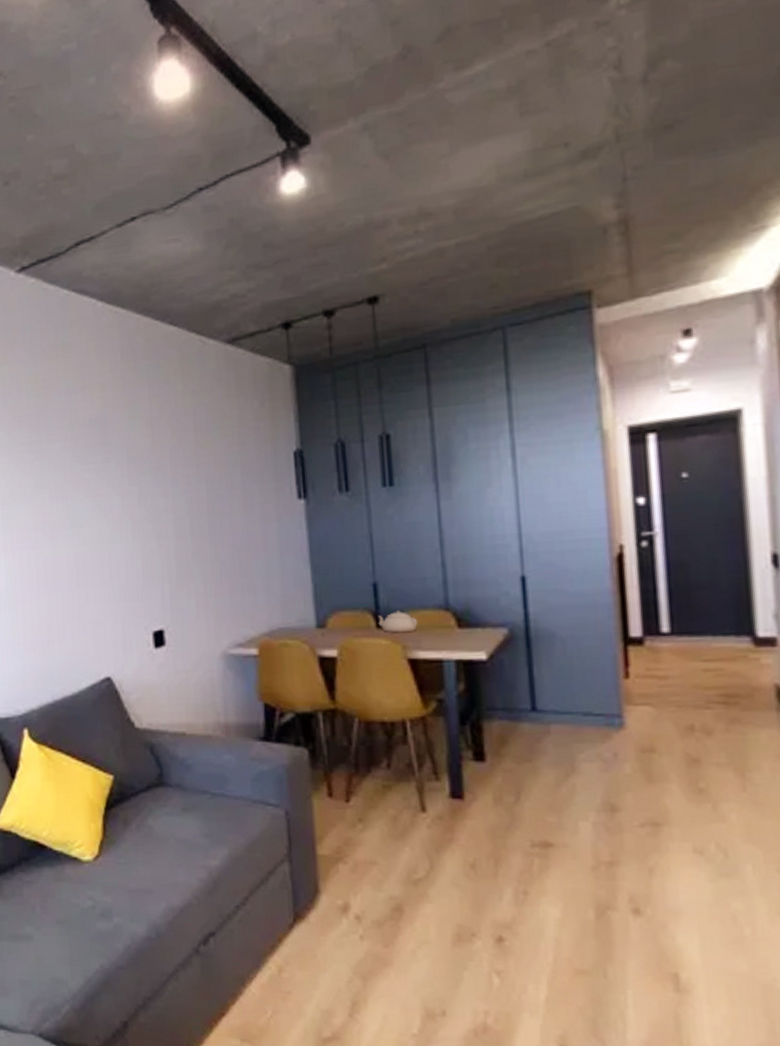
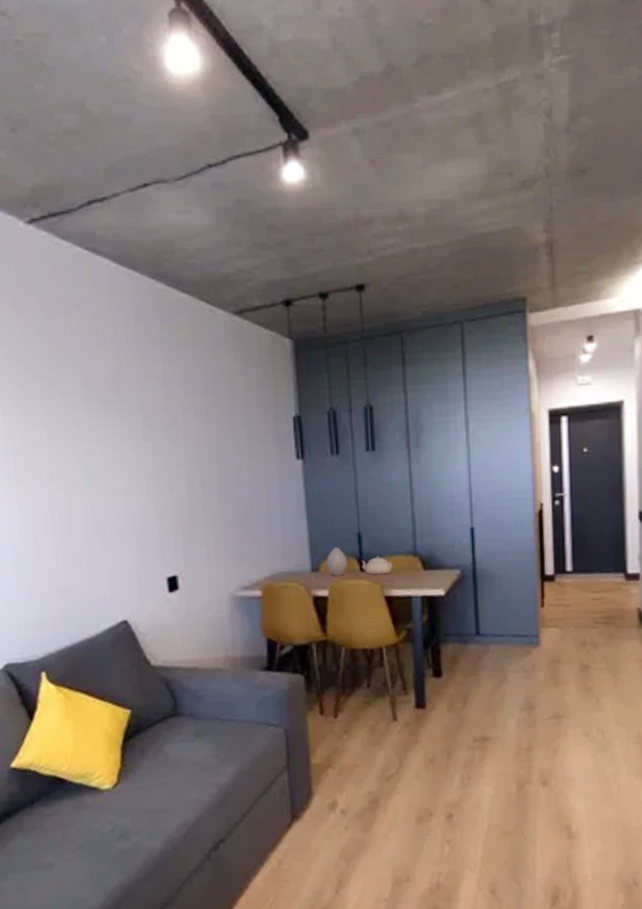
vase: none [334,599,361,634] -> present [326,547,348,577]

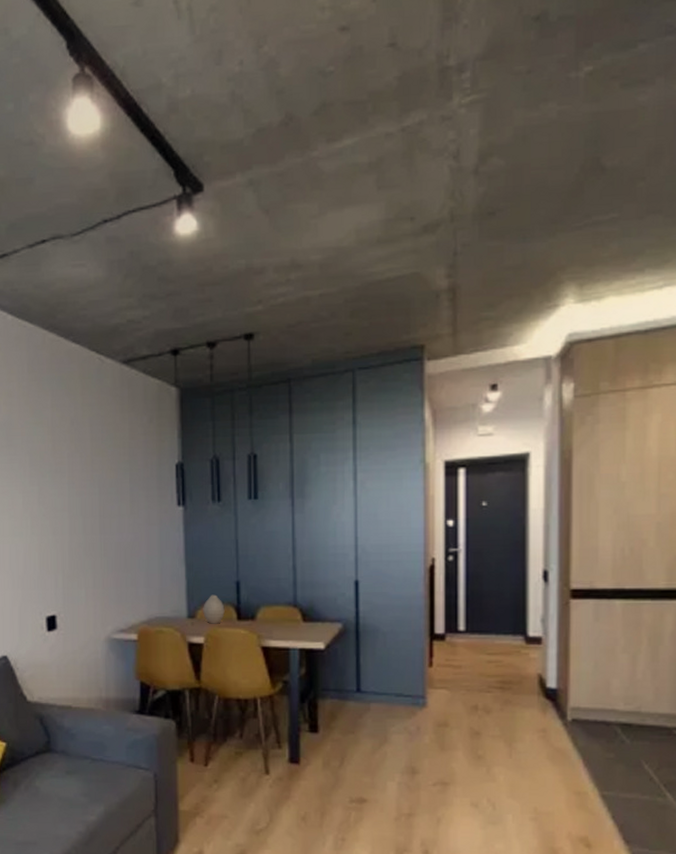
teapot: present [361,556,393,576] -> none [239,605,271,625]

